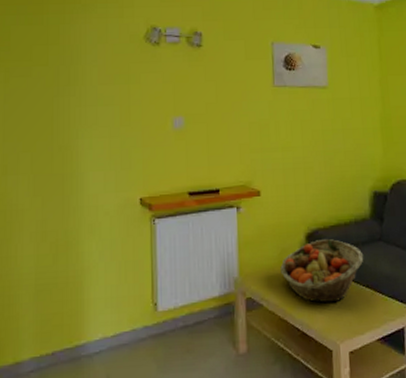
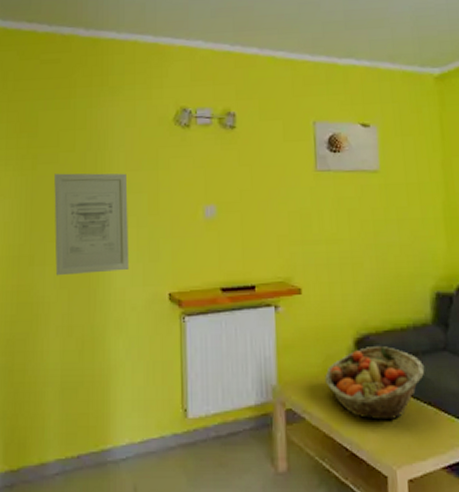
wall art: none [27,86,102,184] -> present [54,173,130,276]

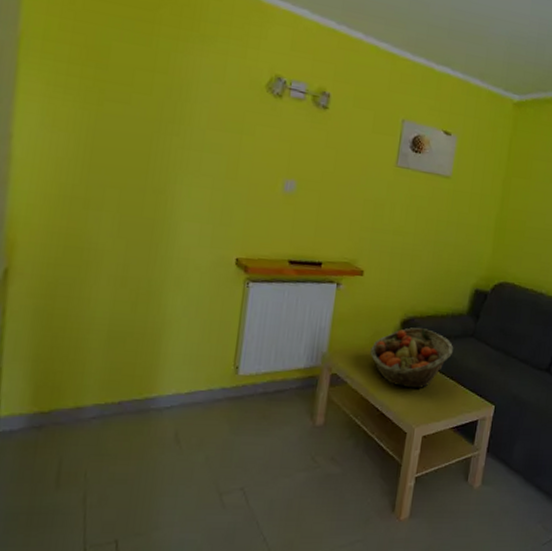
wall art: present [54,173,130,276] -> none [113,115,207,230]

